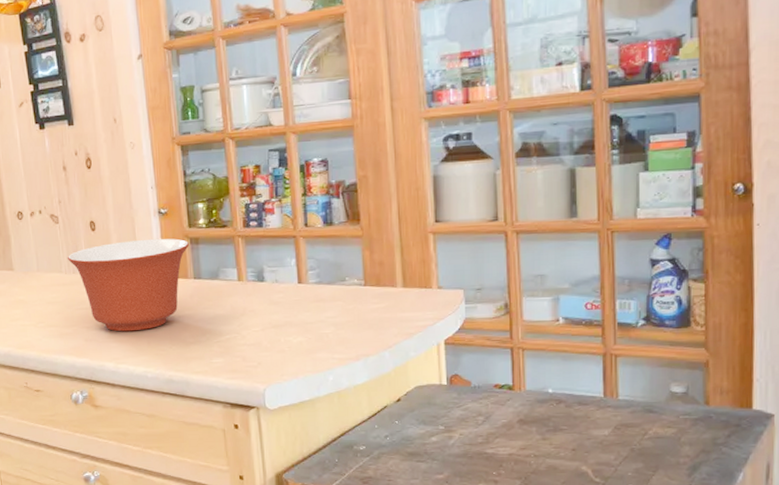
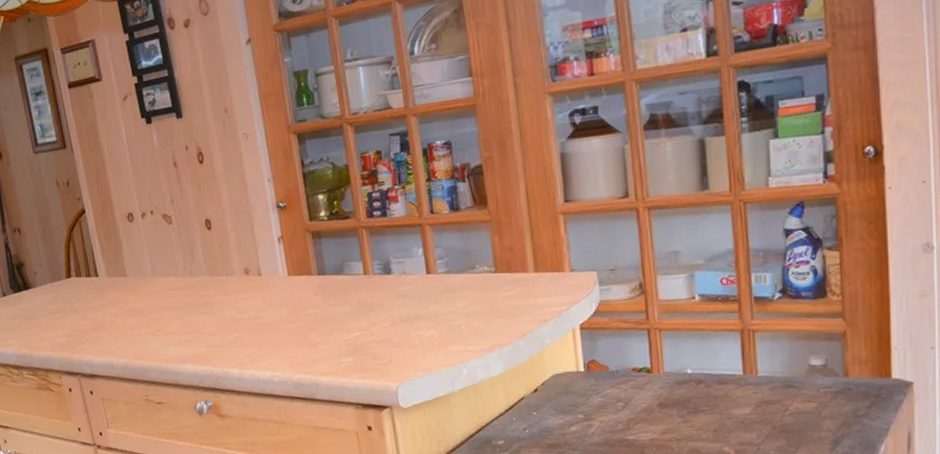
mixing bowl: present [67,238,190,332] -> none [183,233,312,336]

